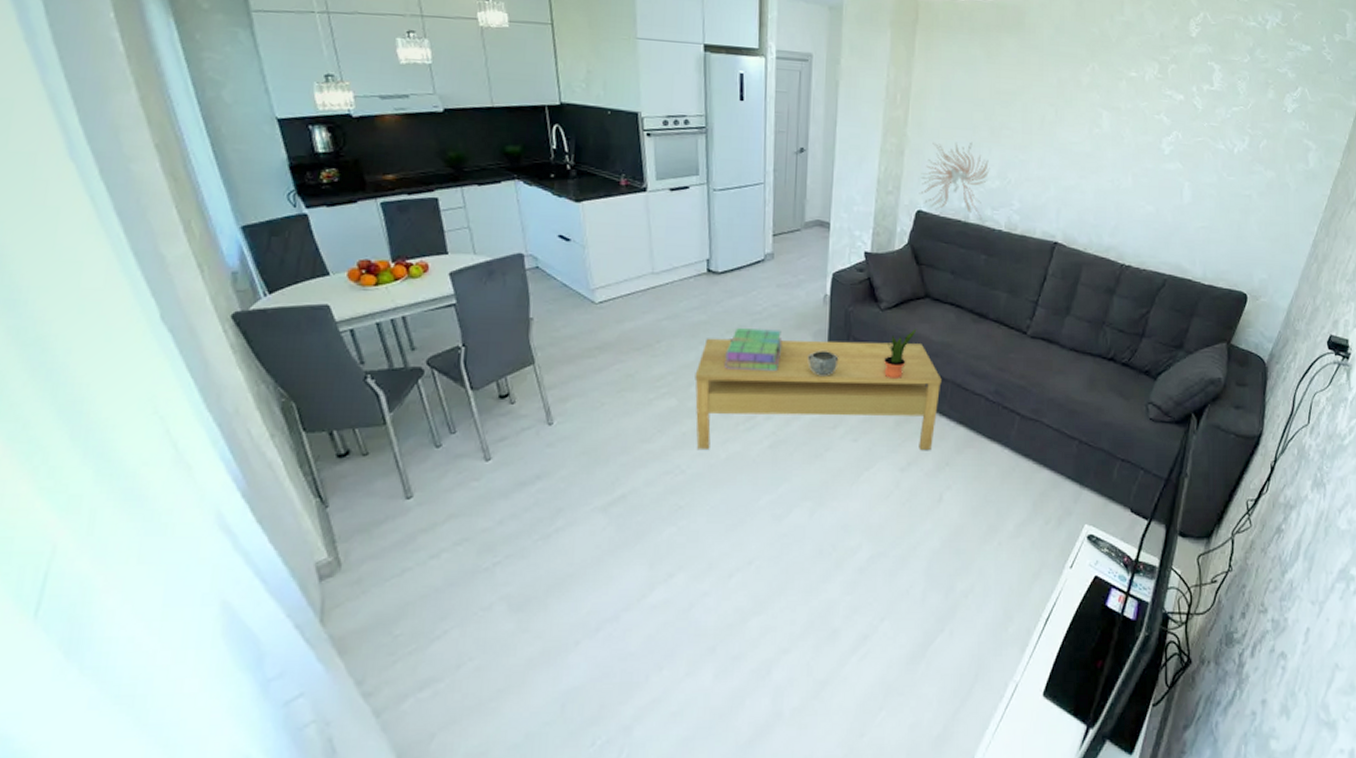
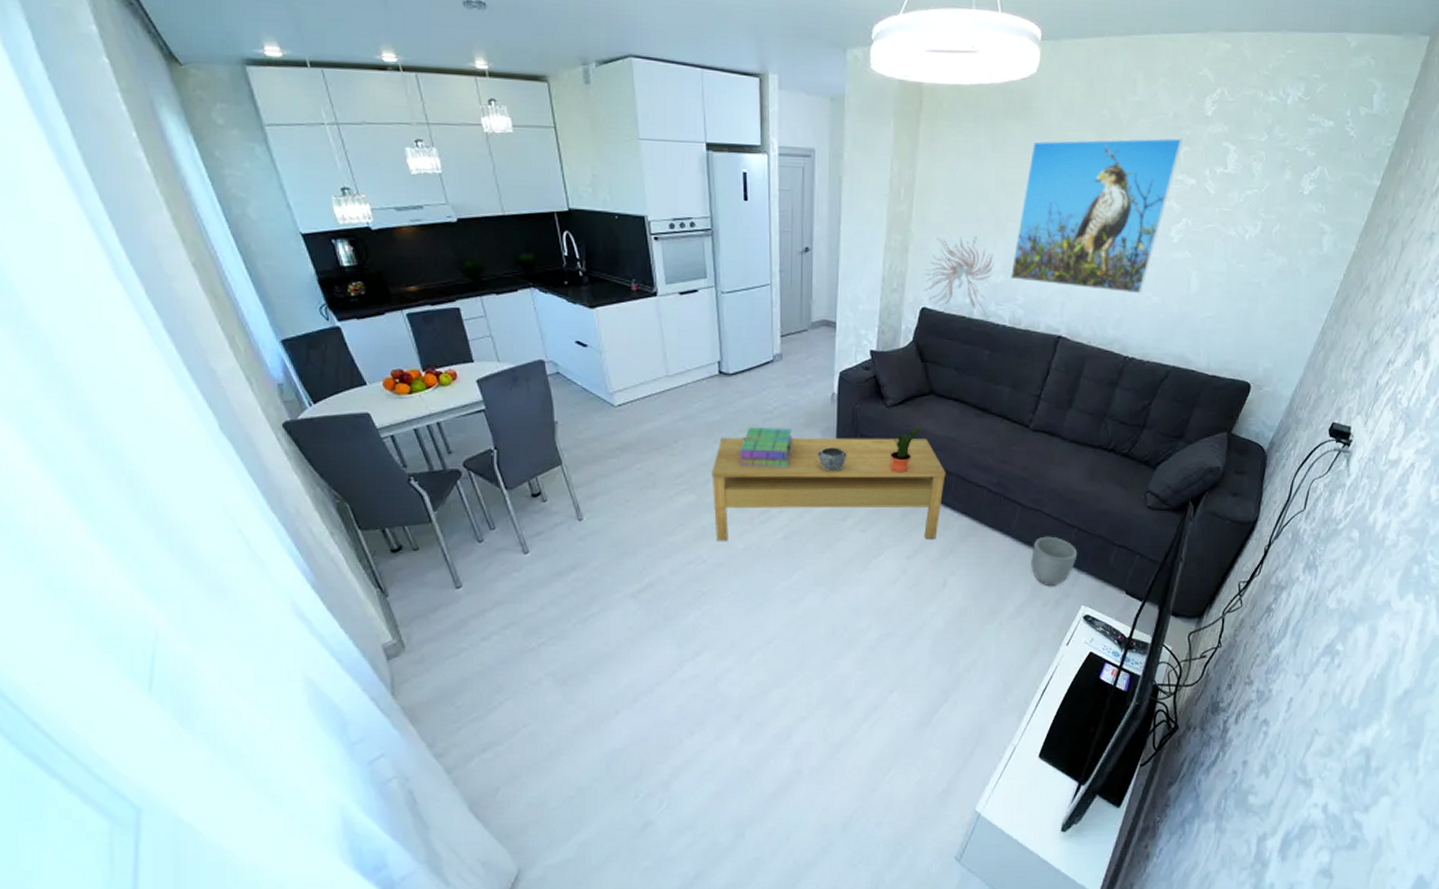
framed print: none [1006,54,1170,203] -> present [1011,138,1183,294]
planter: none [1031,448,1080,503] -> present [1031,536,1078,587]

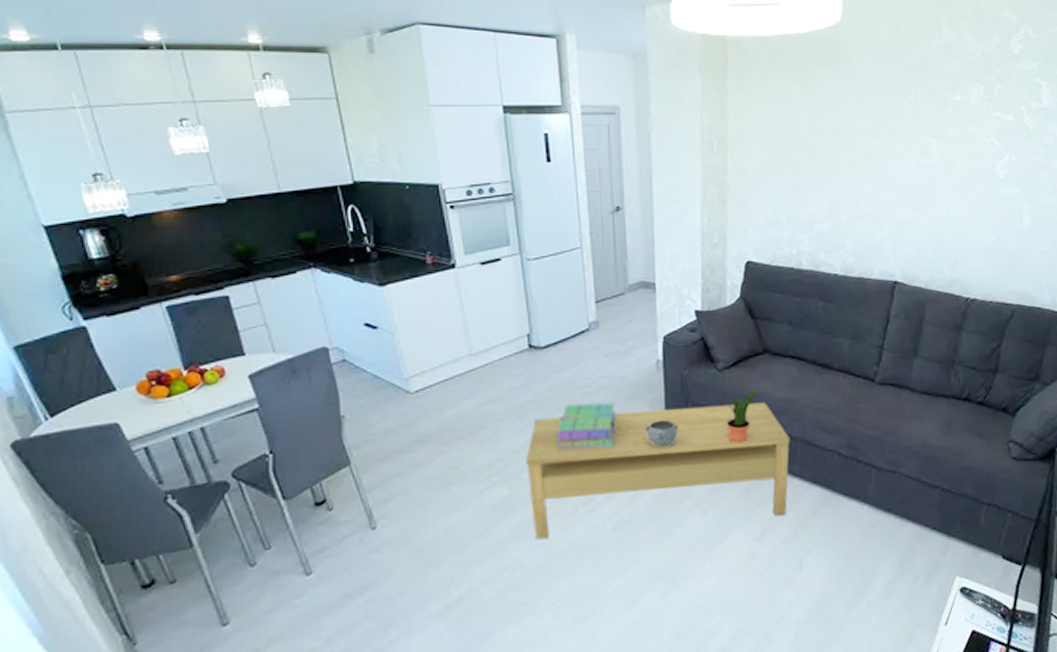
wall sculpture: present [923,236,995,316] -> none [746,184,819,266]
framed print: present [1011,138,1183,294] -> none [837,76,995,233]
planter: present [1031,536,1078,587] -> none [894,500,945,558]

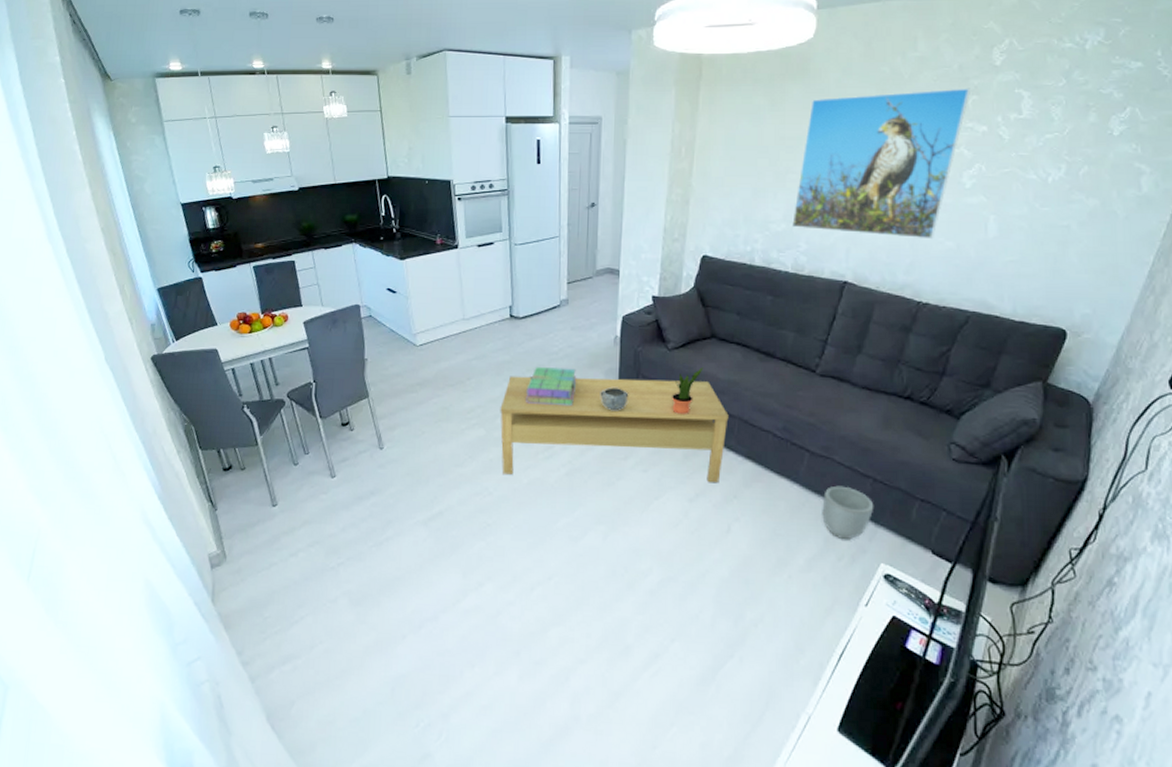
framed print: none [837,76,995,233] -> present [792,88,970,240]
planter: none [894,500,945,558] -> present [822,485,874,540]

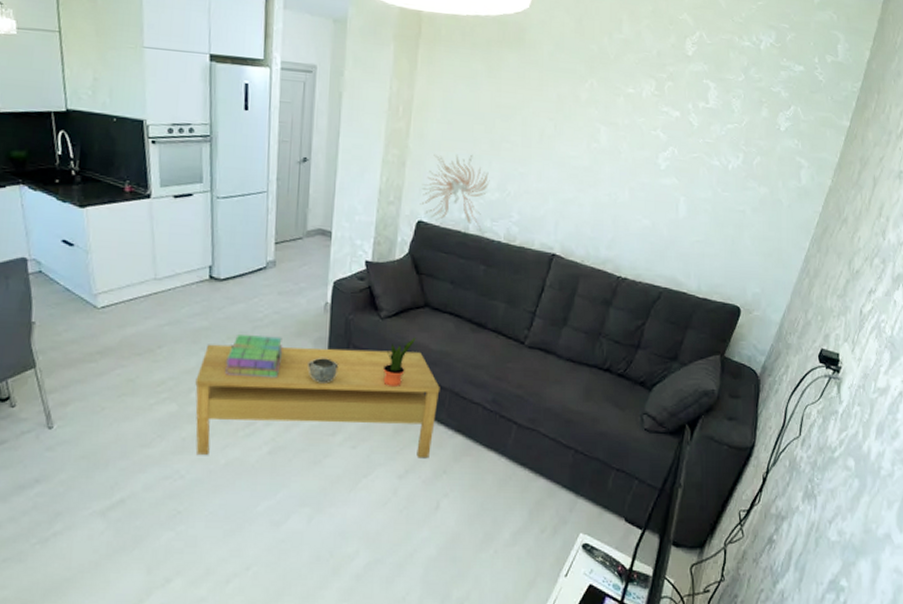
wall sculpture: none [704,188,775,263] -> present [420,153,490,231]
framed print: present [792,88,970,240] -> none [506,69,666,217]
planter: present [822,485,874,540] -> none [527,457,575,512]

